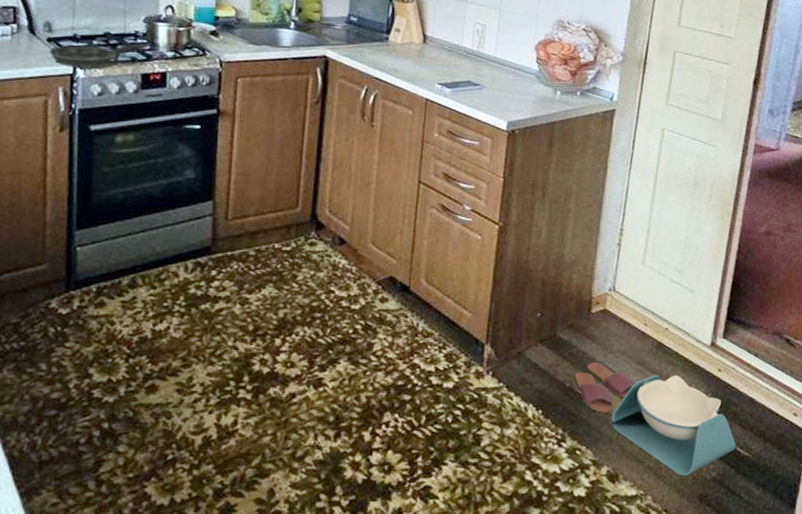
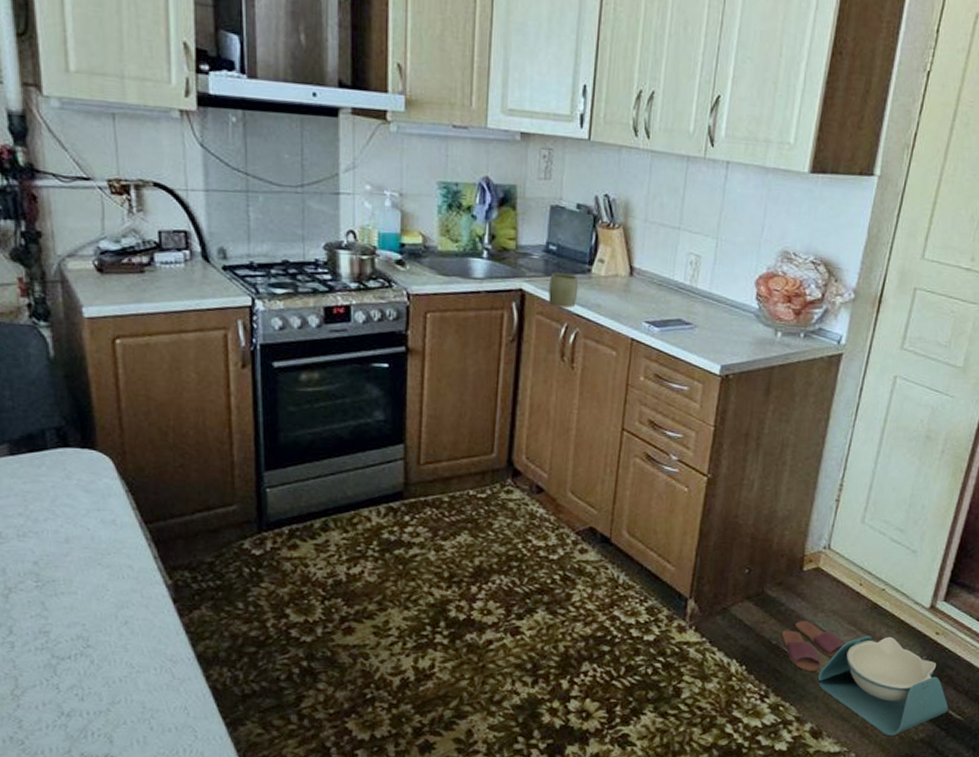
frying pan: present [49,43,150,69] -> none [225,272,332,300]
mug: none [350,41,377,72] -> present [548,272,579,308]

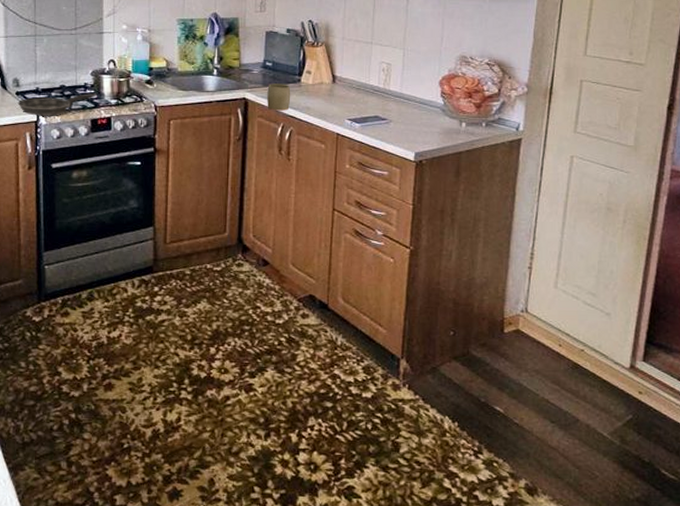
frying pan: none [225,272,332,300] -> present [17,93,97,116]
slippers: present [781,620,845,672] -> none [489,379,551,429]
pet bowl: present [817,635,949,736] -> none [527,394,661,494]

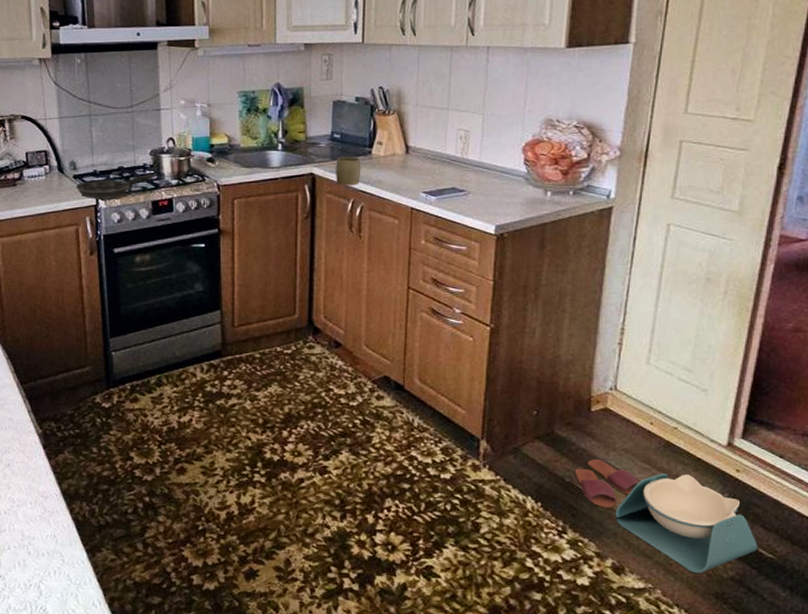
slippers: none [489,379,551,429] -> present [574,458,640,508]
pet bowl: none [527,394,661,494] -> present [615,473,758,573]

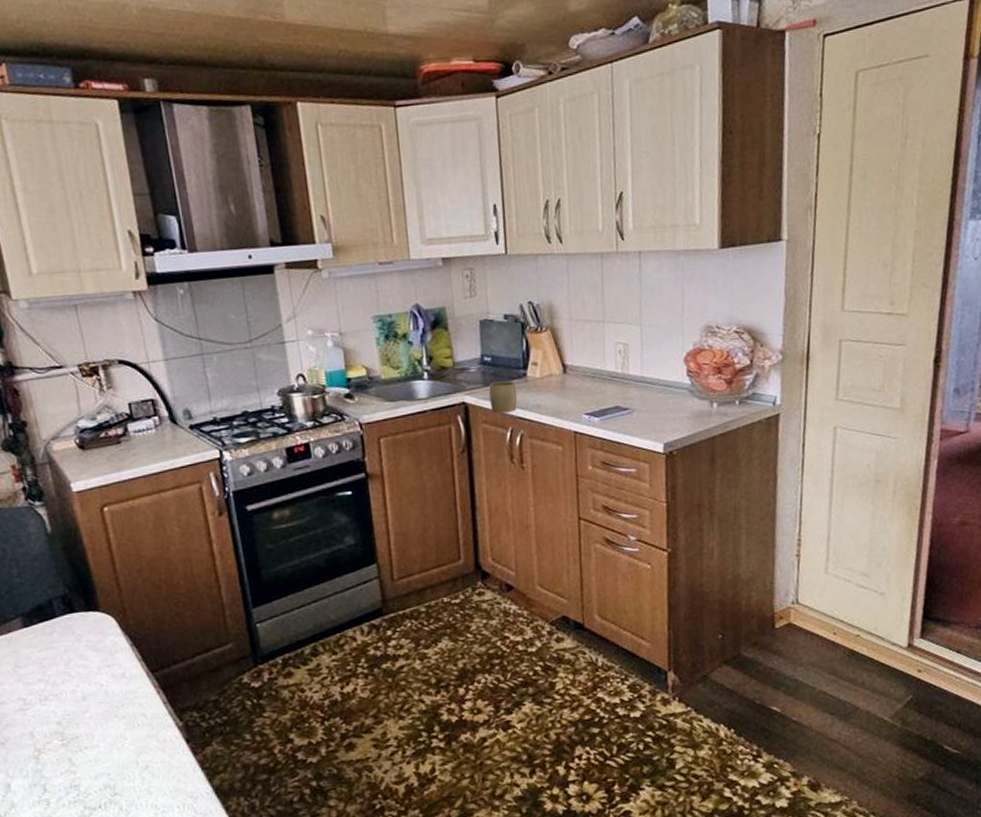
frying pan: present [75,174,157,200] -> none [193,416,289,452]
slippers: present [574,458,640,508] -> none [763,676,829,726]
pet bowl: present [615,473,758,573] -> none [806,680,944,779]

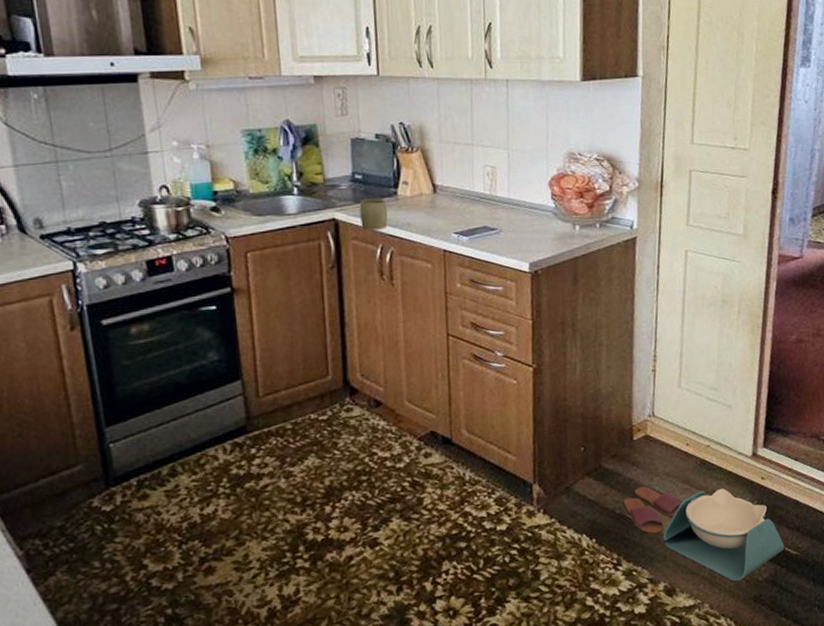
slippers: none [763,676,829,726] -> present [623,486,683,534]
pet bowl: none [806,680,944,779] -> present [662,488,785,582]

